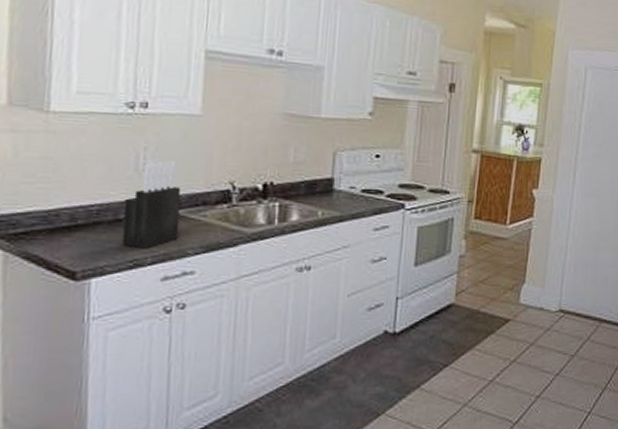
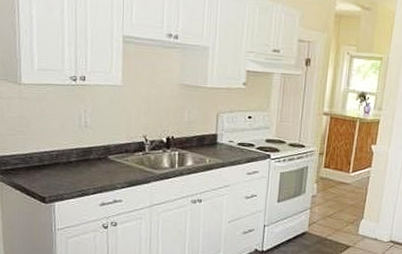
knife block: present [122,161,181,249] -> none [73,120,110,183]

